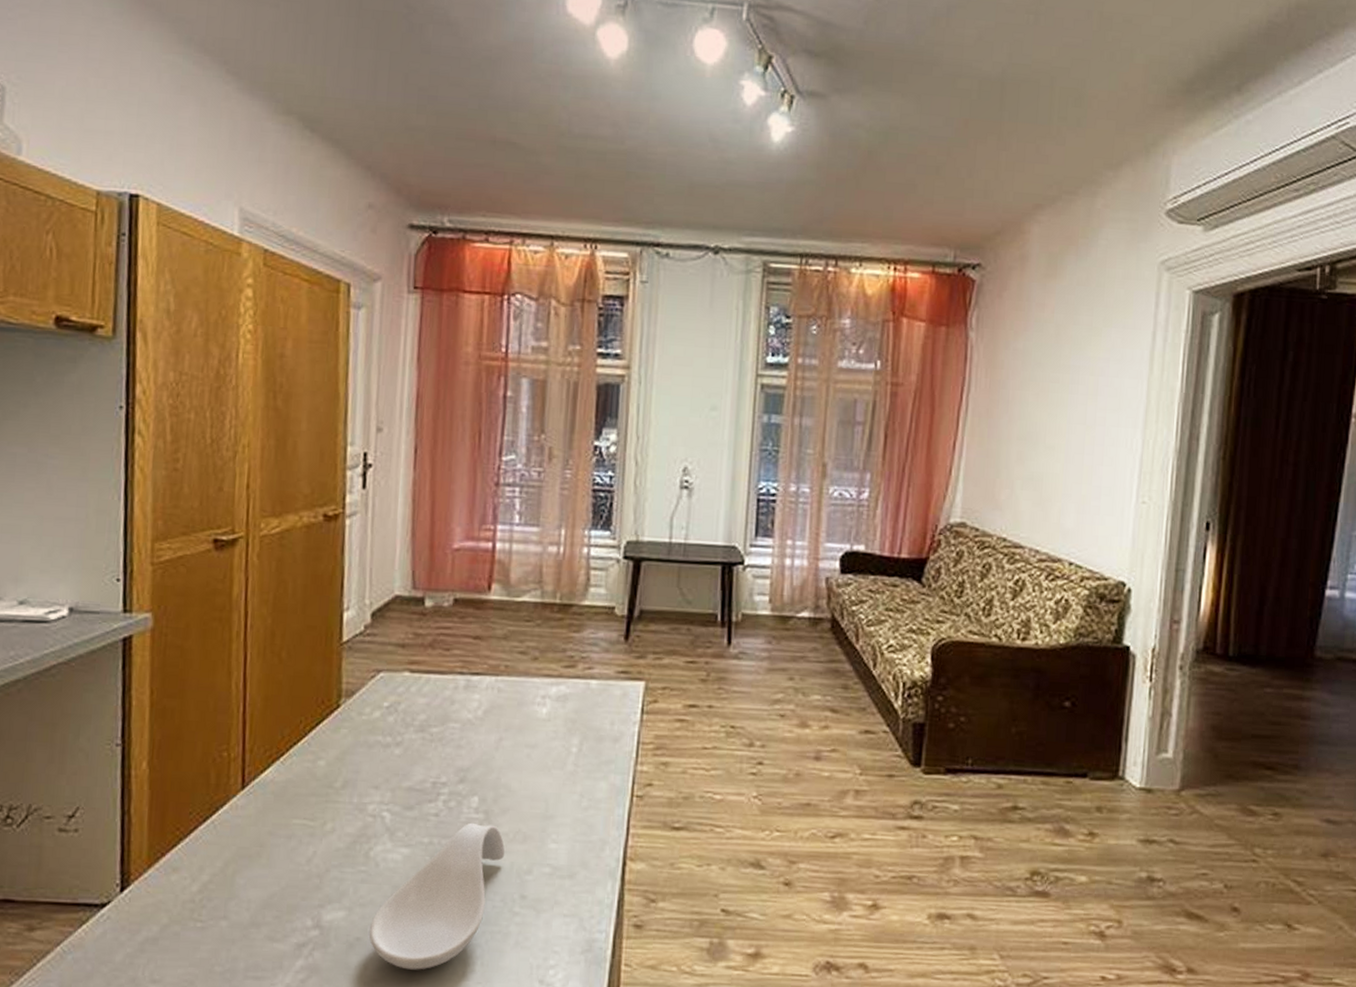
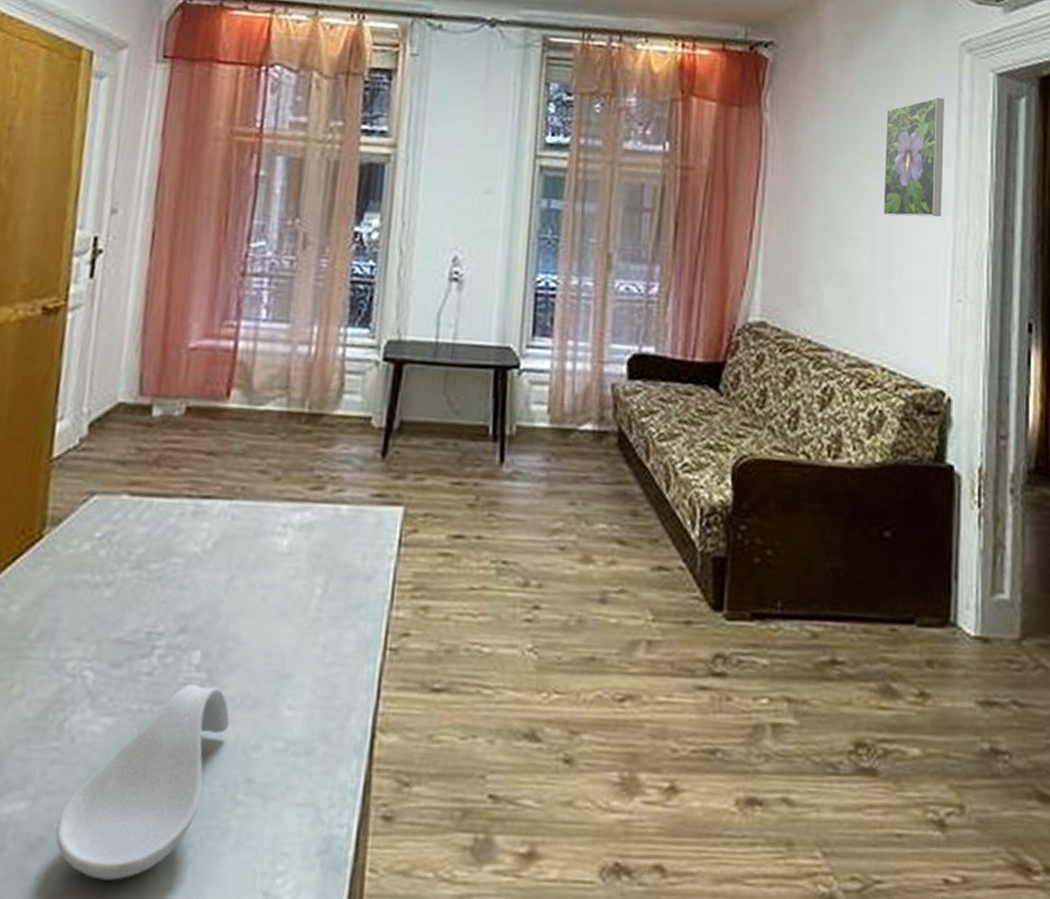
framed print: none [1078,315,1142,427] -> present [883,97,945,217]

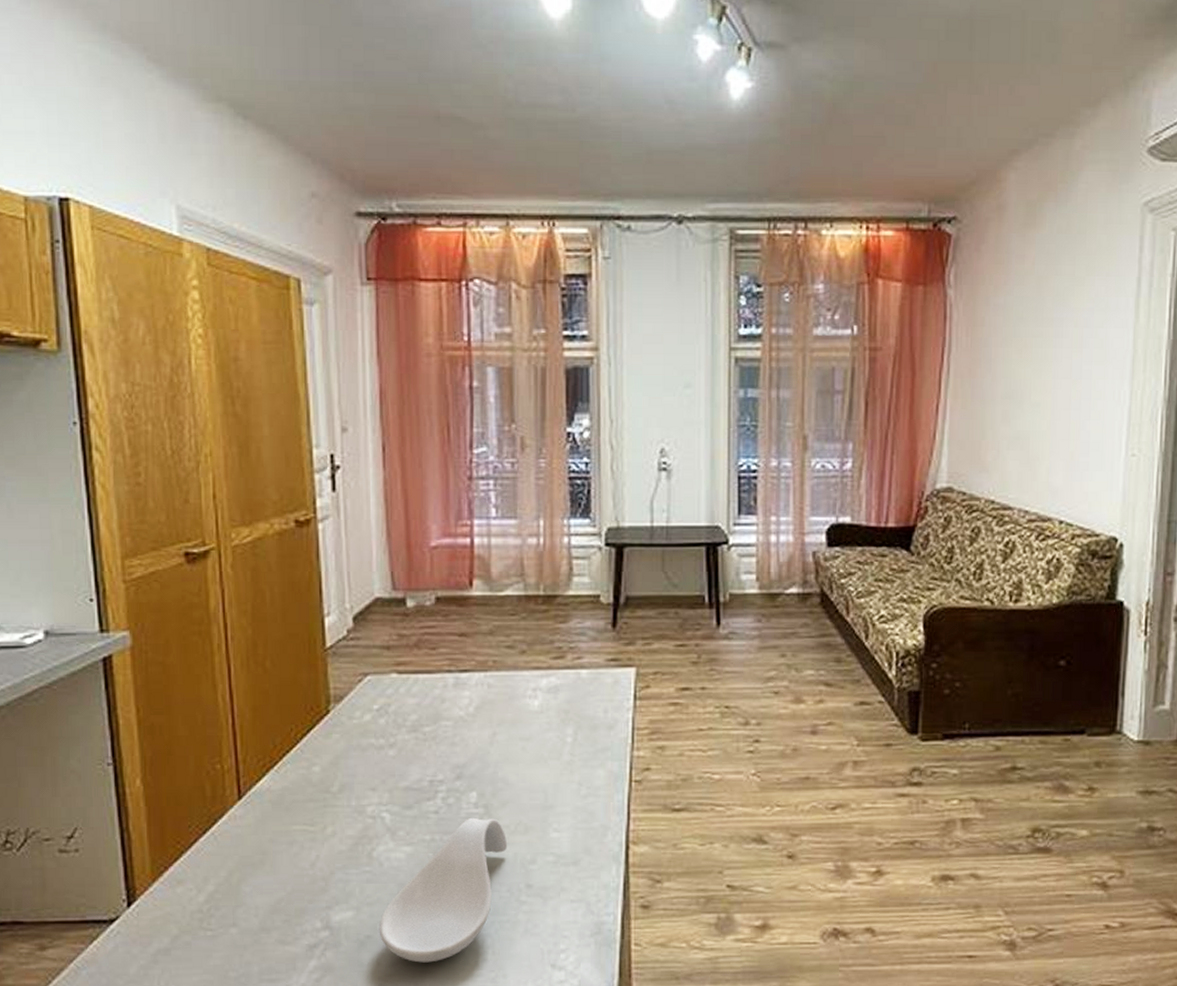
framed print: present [883,97,945,217] -> none [1063,261,1126,381]

